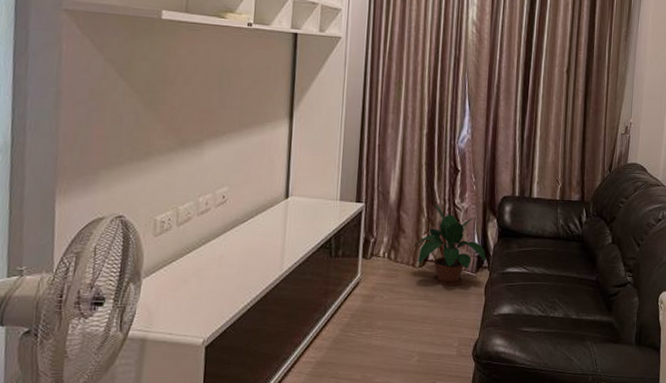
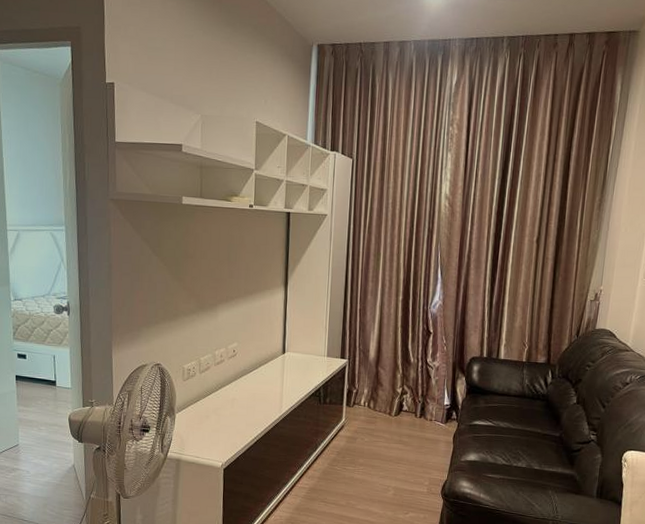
potted plant: present [413,204,486,287] -> none [390,362,455,434]

